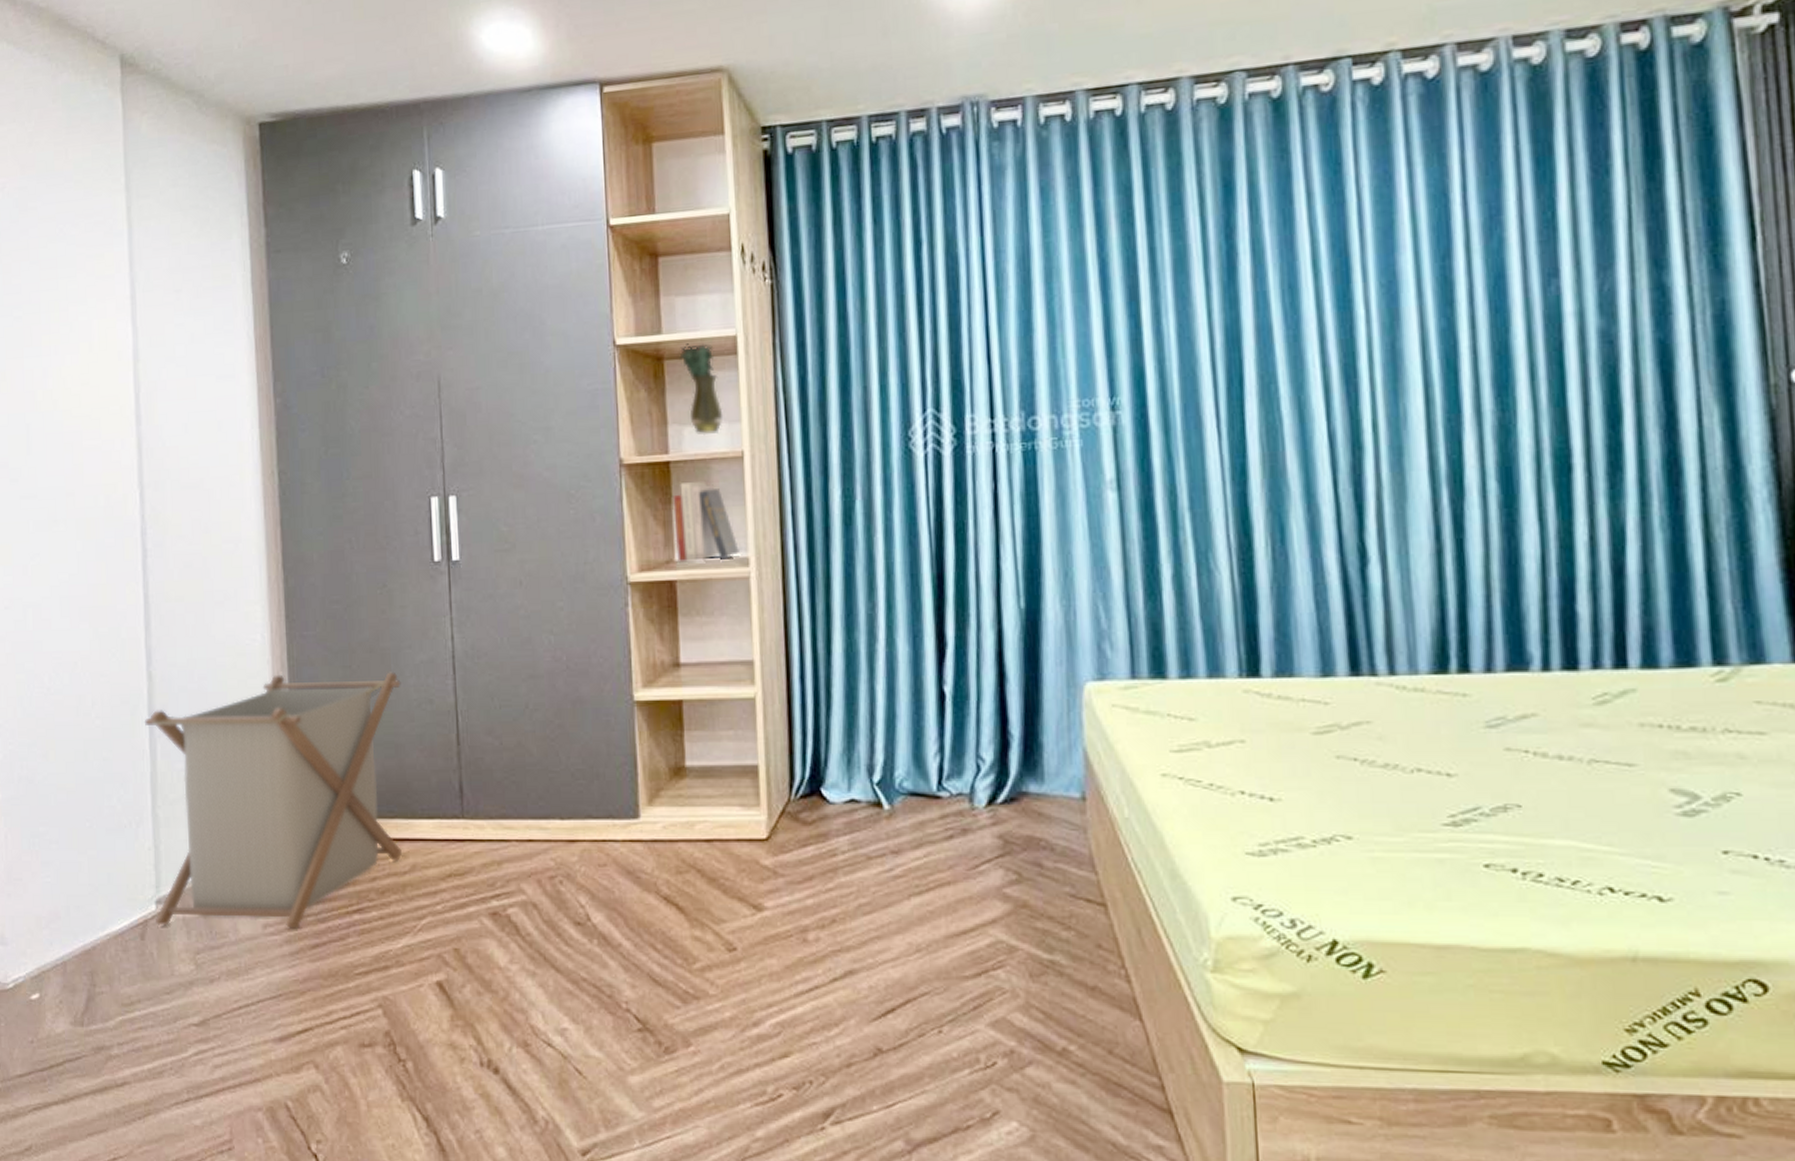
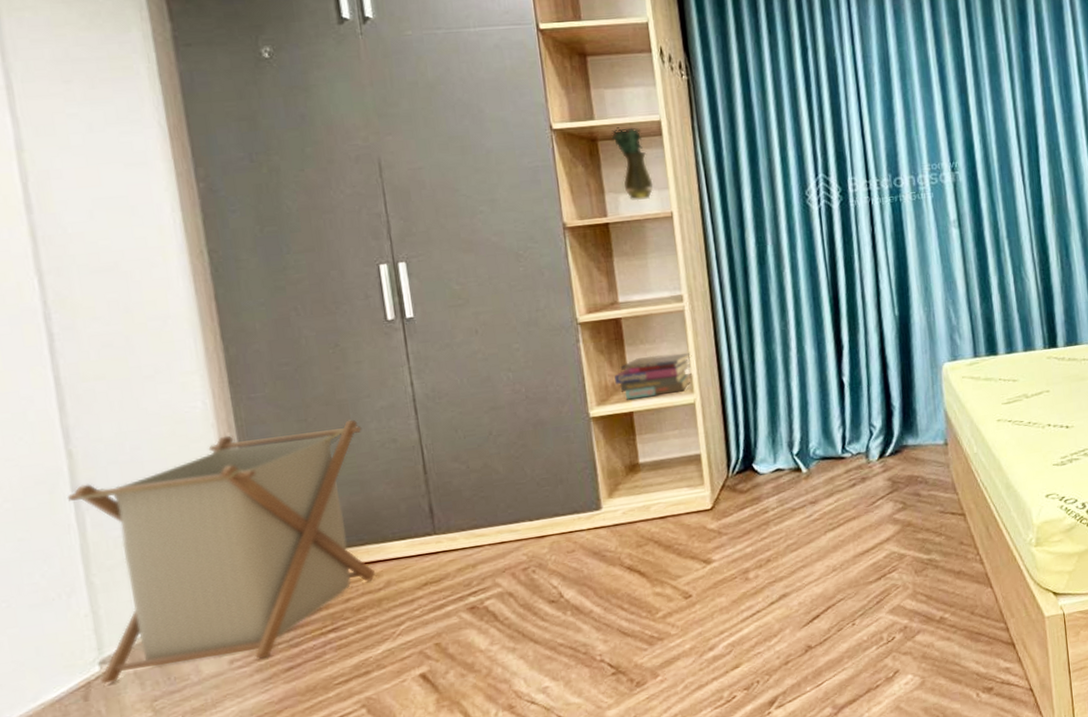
books: none [664,631,756,684] -> present [615,352,692,400]
books: present [673,482,741,563] -> none [613,238,675,304]

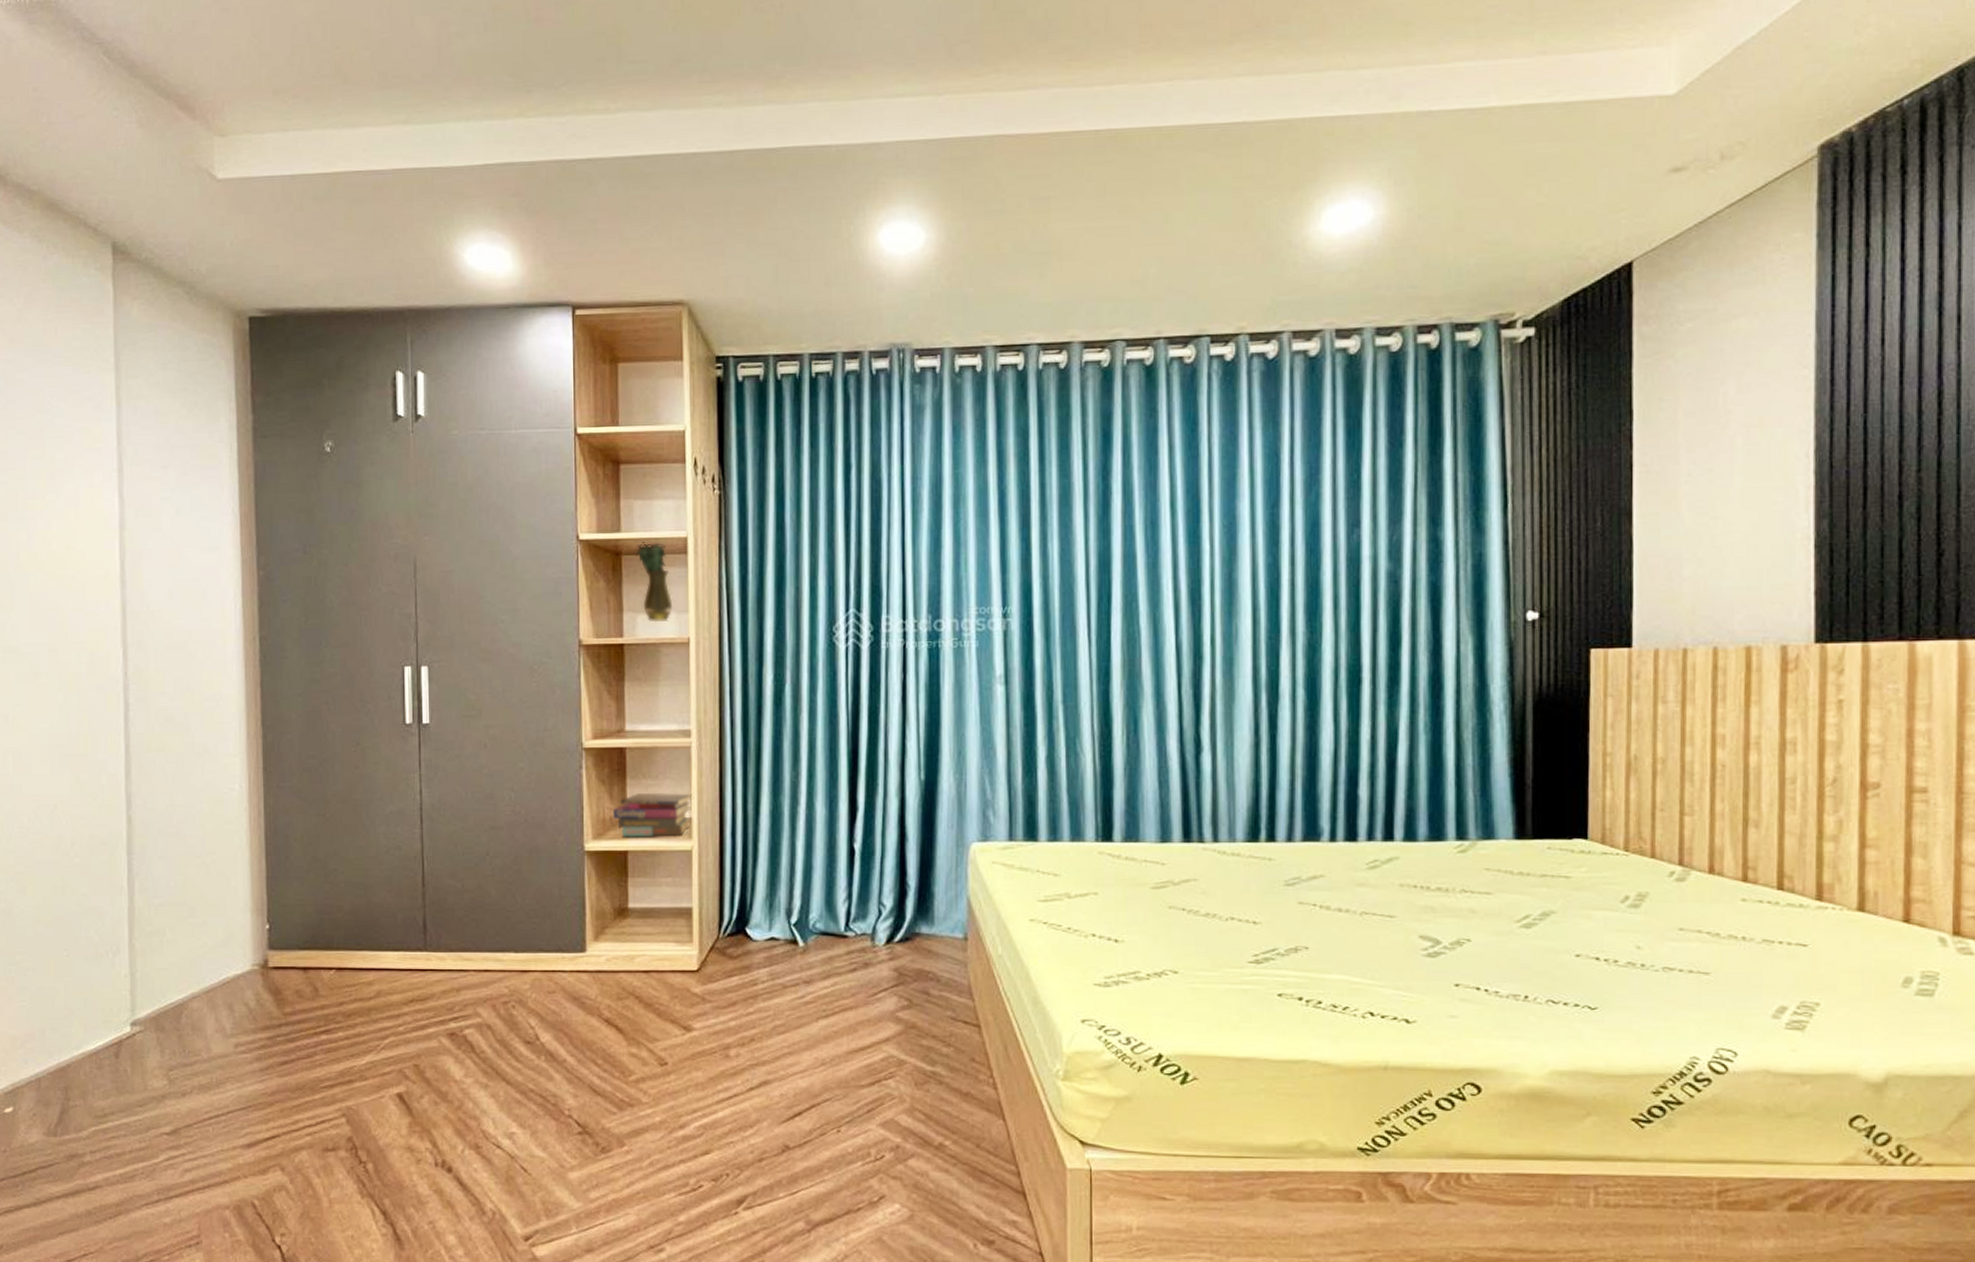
laundry basket: present [66,419,375,684] -> none [122,821,372,1047]

